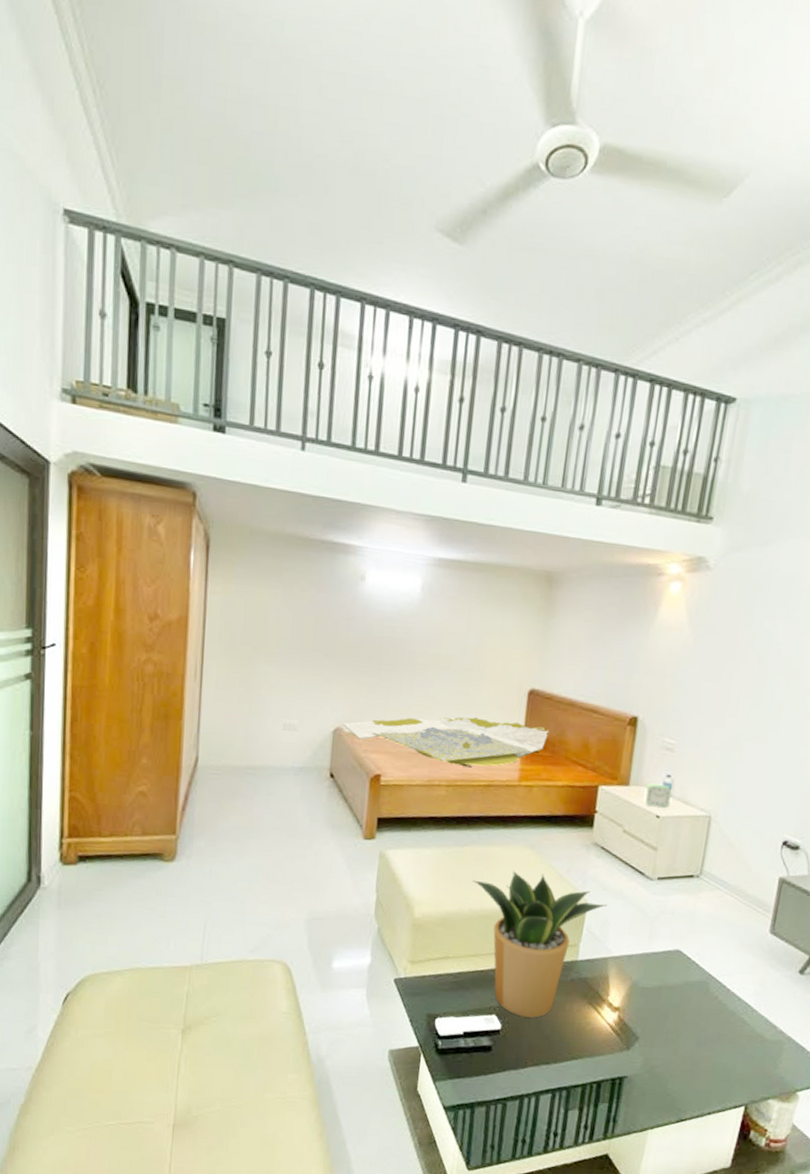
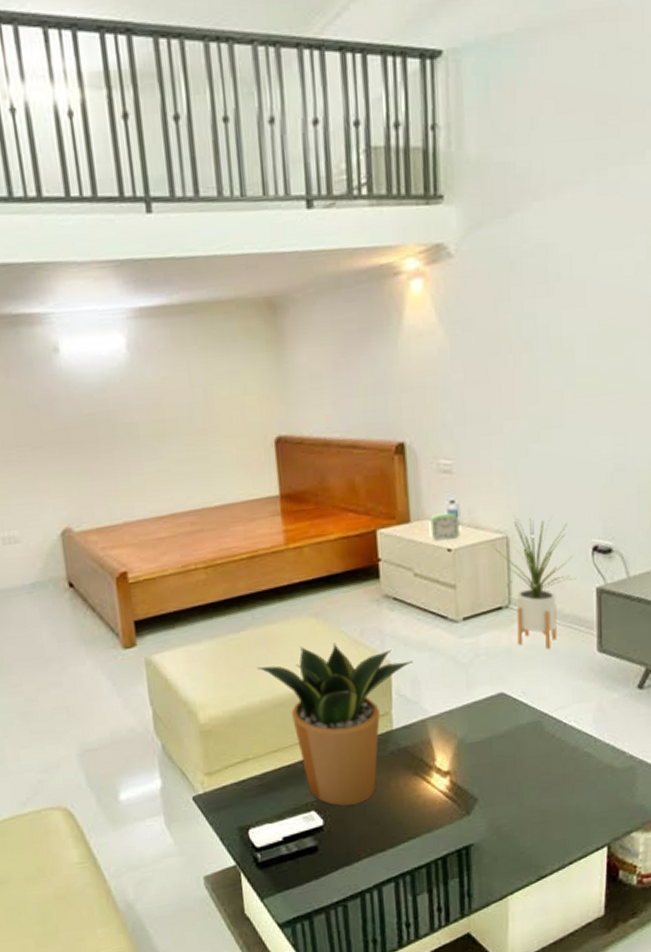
blanket: present [342,717,550,768] -> none [70,477,309,543]
house plant: none [695,799,765,922] -> present [491,515,576,650]

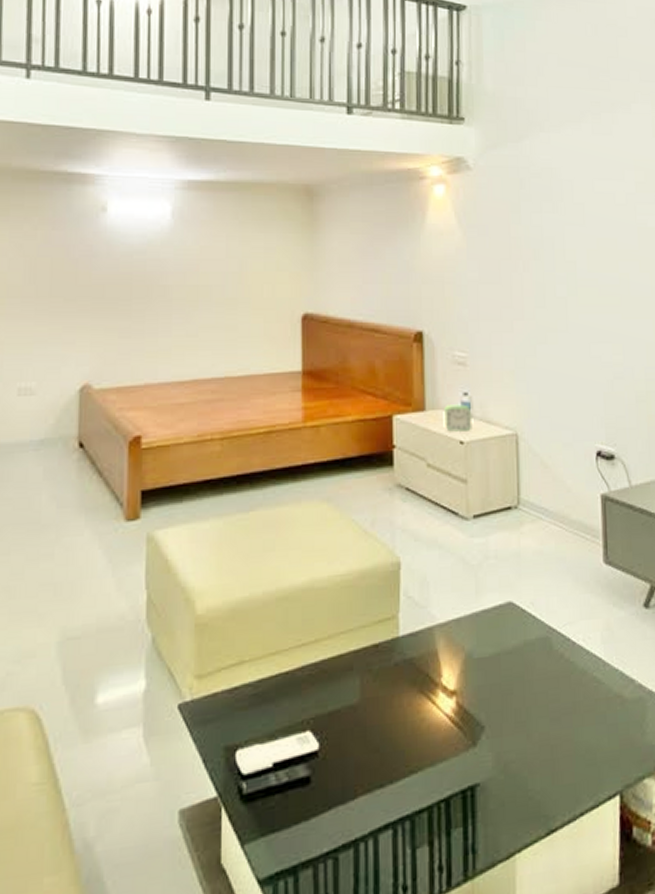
potted plant: present [258,642,414,807] -> none [264,531,423,727]
house plant: present [491,515,576,650] -> none [501,413,581,558]

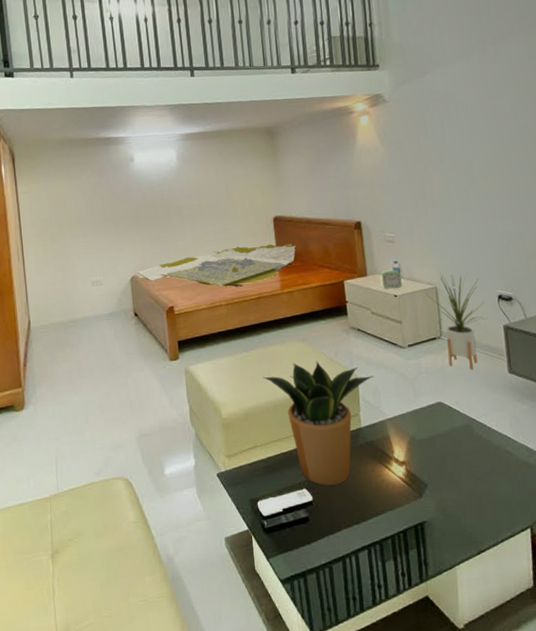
blanket: none [90,353,331,414] -> present [137,244,297,287]
potted plant: none [264,531,423,727] -> present [263,360,374,486]
house plant: none [501,413,581,558] -> present [425,272,488,371]

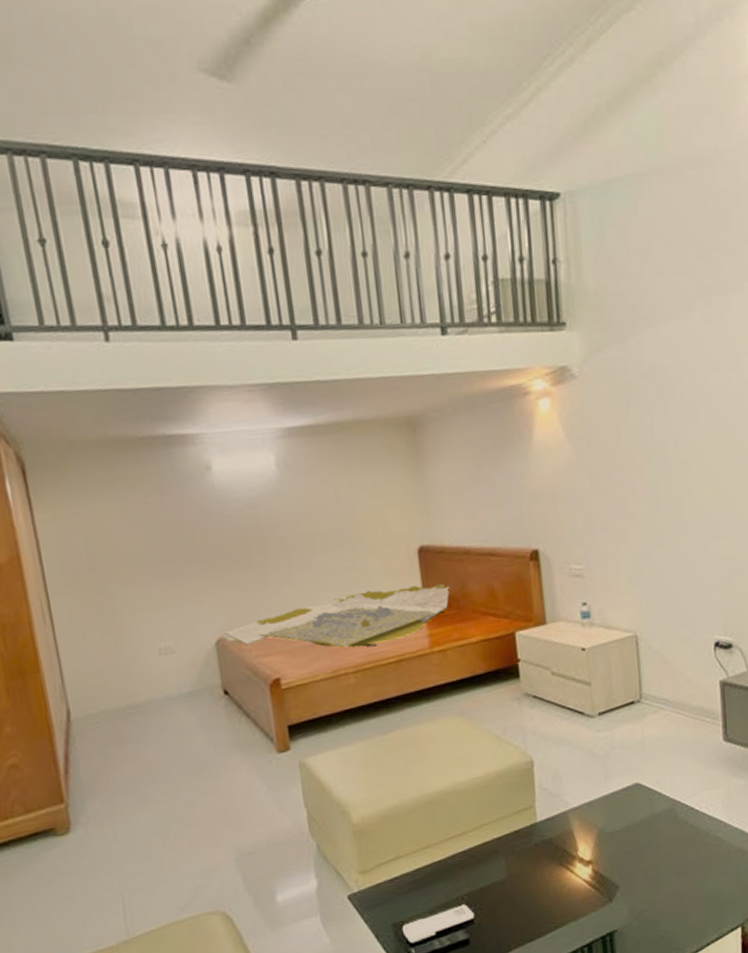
potted plant: present [263,360,374,486] -> none [407,740,555,899]
alarm clock: present [381,269,403,290] -> none [564,613,593,641]
house plant: present [425,272,488,371] -> none [622,615,701,741]

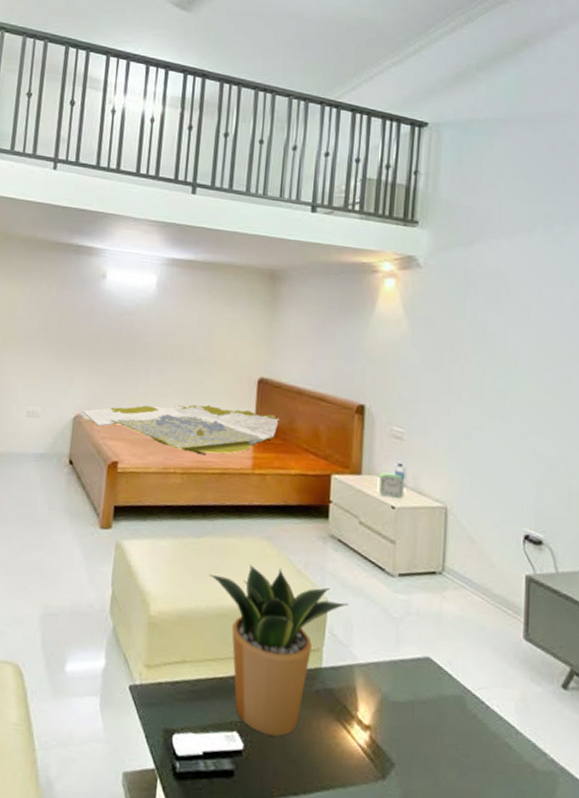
potted plant: none [407,740,555,899] -> present [210,565,349,736]
alarm clock: none [564,613,593,641] -> present [378,472,405,499]

